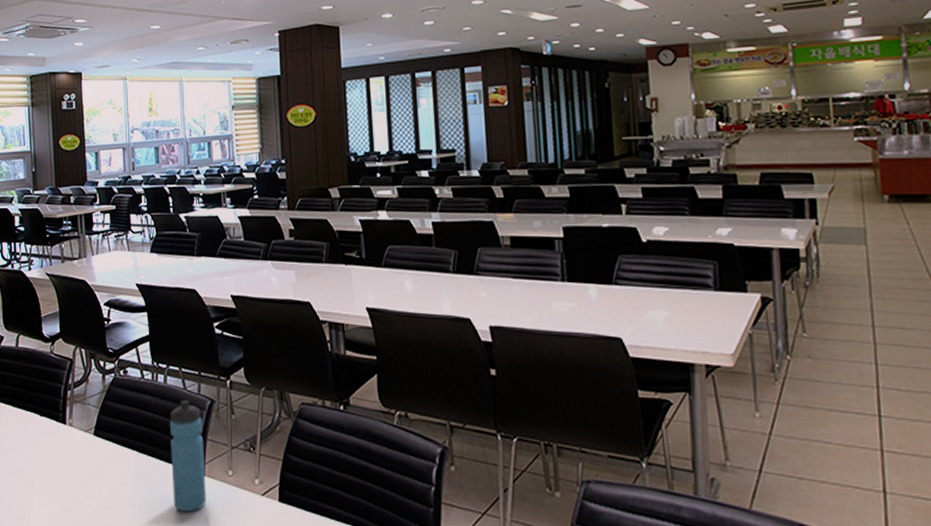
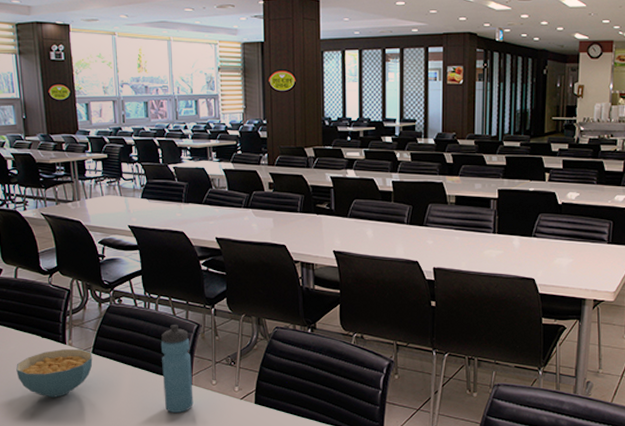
cereal bowl: none [12,430,94,489] -> present [16,349,93,397]

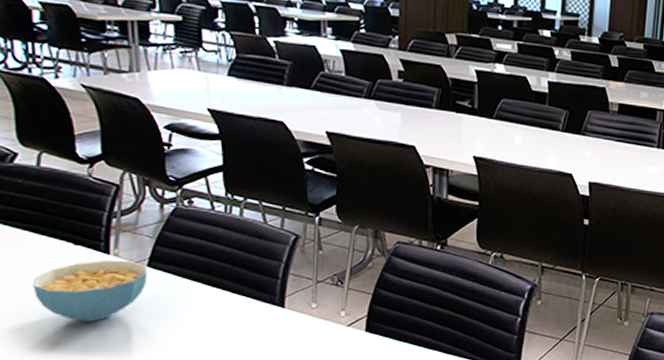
water bottle: present [160,325,194,414] -> none [244,235,286,343]

